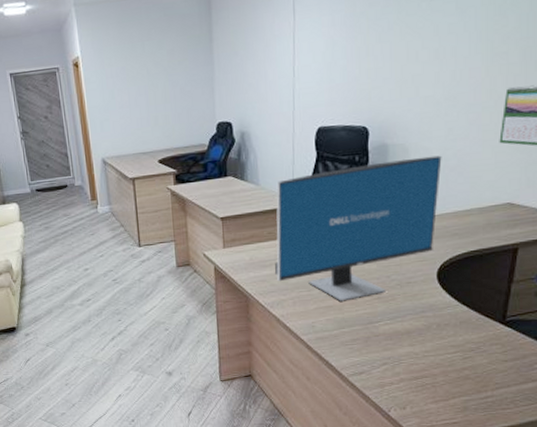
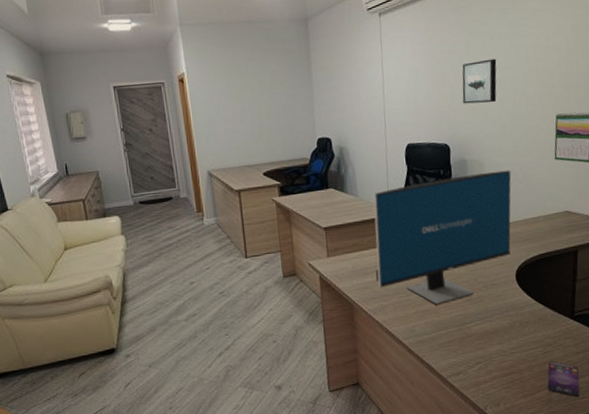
wall art: none [388,23,435,80] -> present [462,58,497,104]
smartphone: none [464,368,504,408] -> present [547,361,580,398]

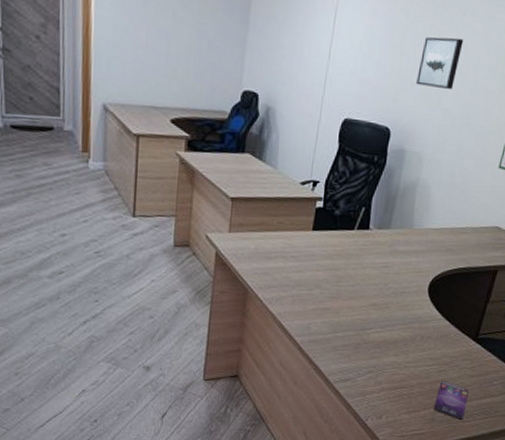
computer monitor: present [373,170,511,305] -> none [278,166,450,305]

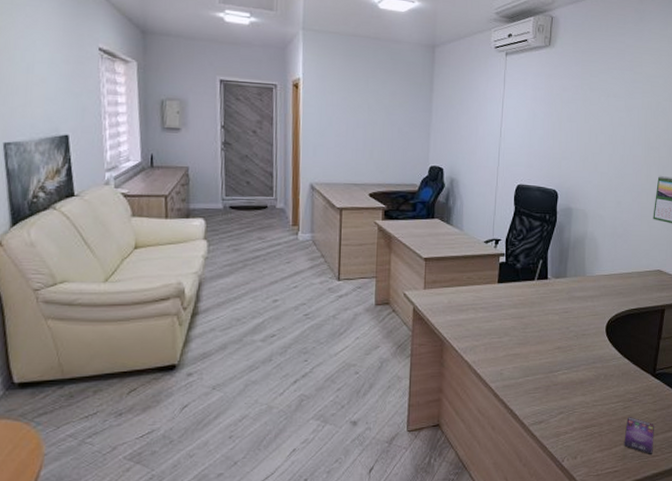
wall art: present [416,37,464,90] -> none [575,114,610,157]

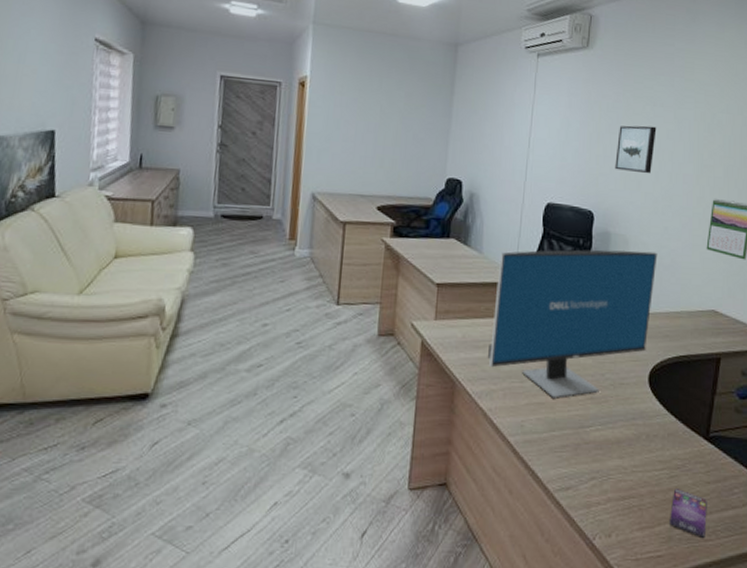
computer monitor: none [470,223,612,350] -> present [487,249,658,399]
wall art: none [575,114,610,157] -> present [615,125,657,174]

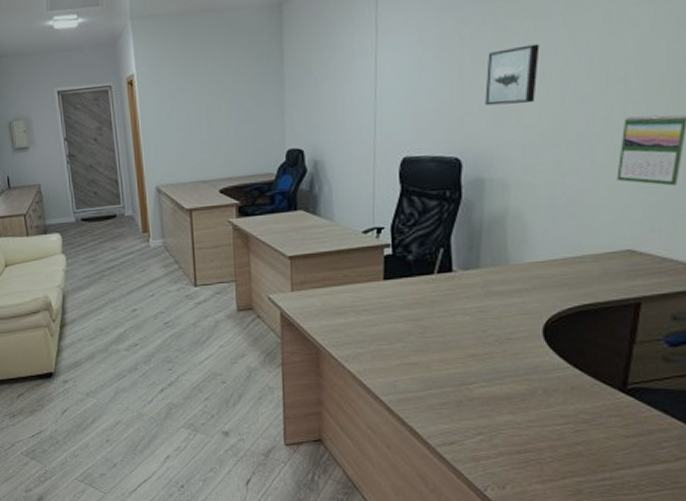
computer monitor: present [487,249,658,399] -> none [350,193,548,358]
smartphone: present [670,489,707,539] -> none [577,443,626,493]

